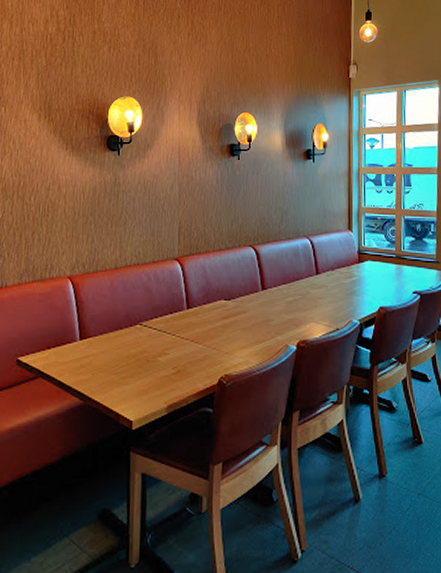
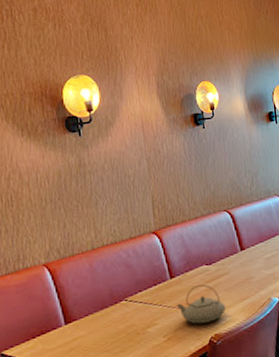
teapot: none [190,319,240,361] -> present [177,284,226,325]

